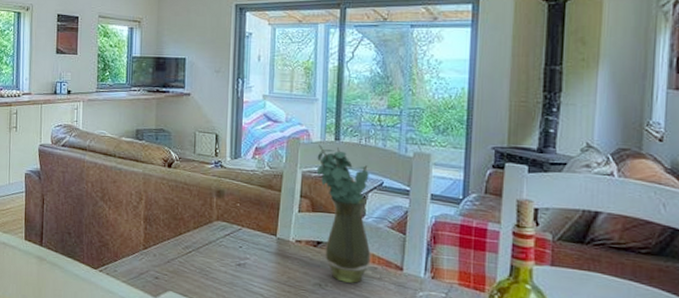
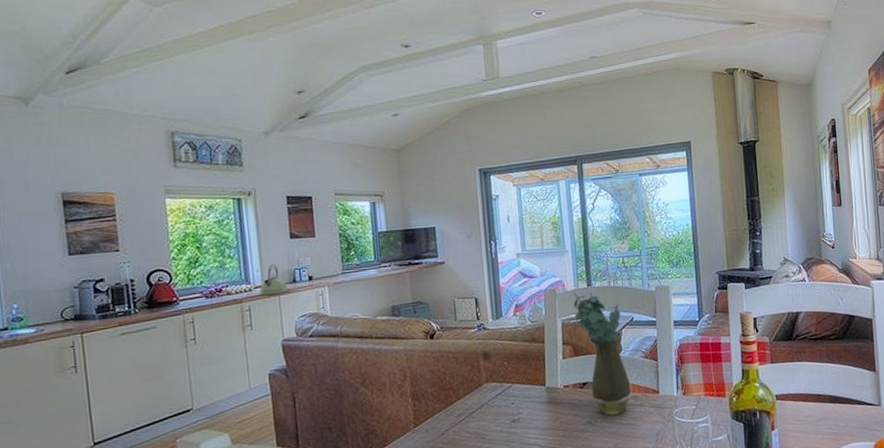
kettle: none [25,75,50,104] -> present [259,264,289,296]

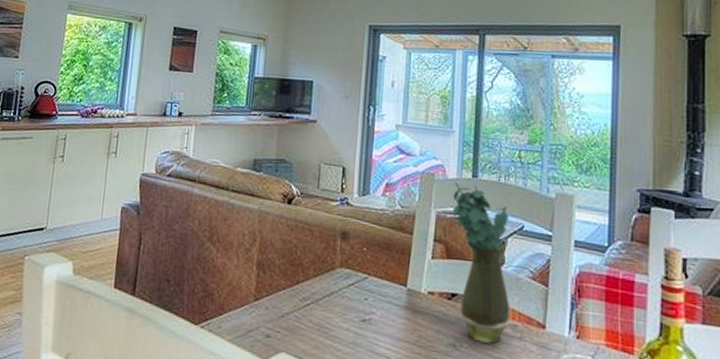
kettle: present [259,264,289,296] -> none [129,93,158,126]

